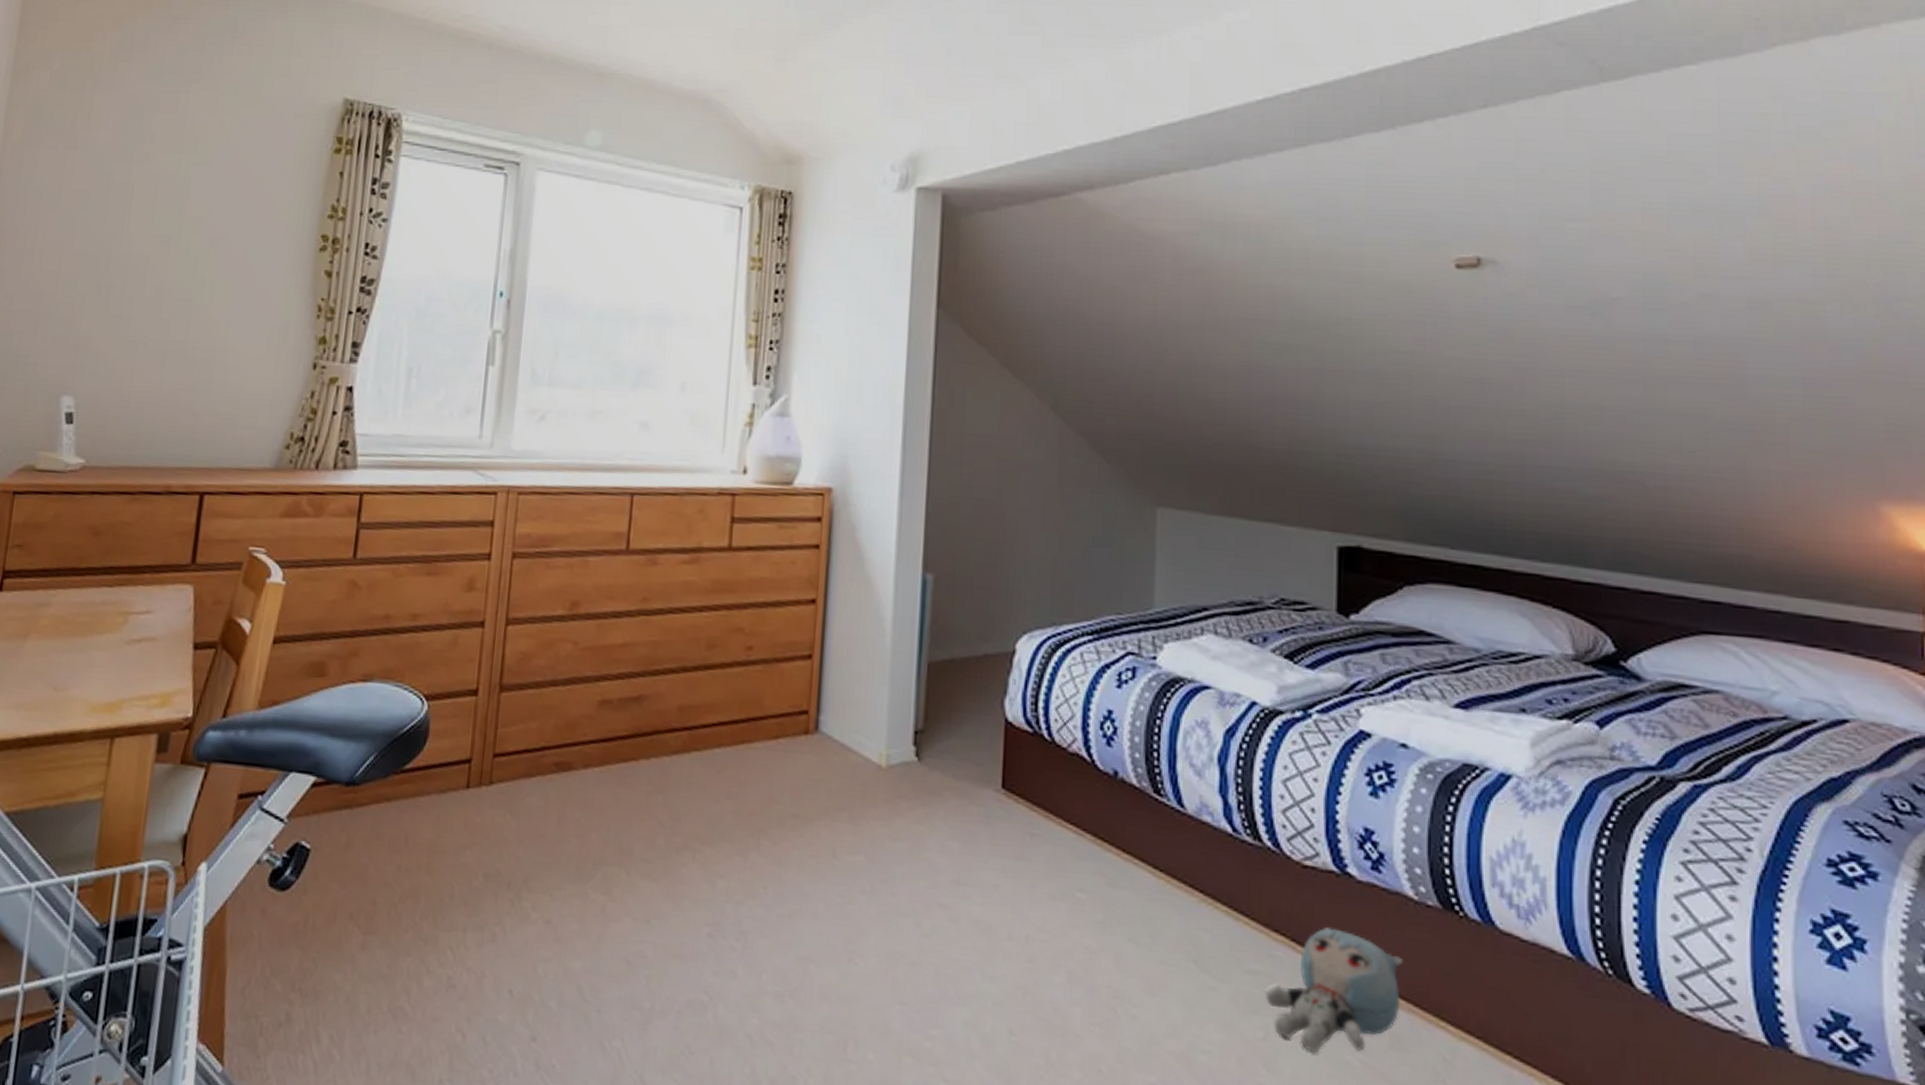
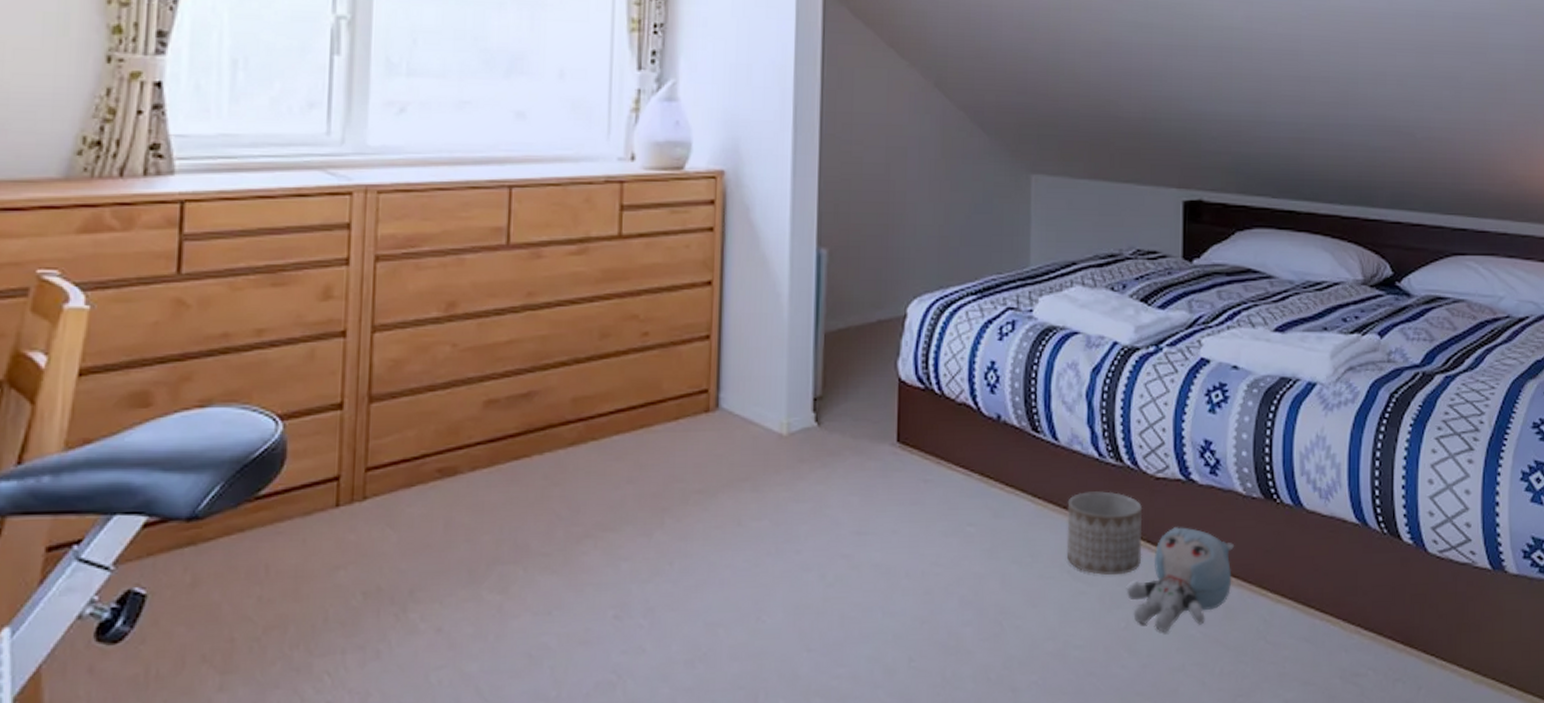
planter: none [1193,871,1287,975] -> present [1066,491,1143,576]

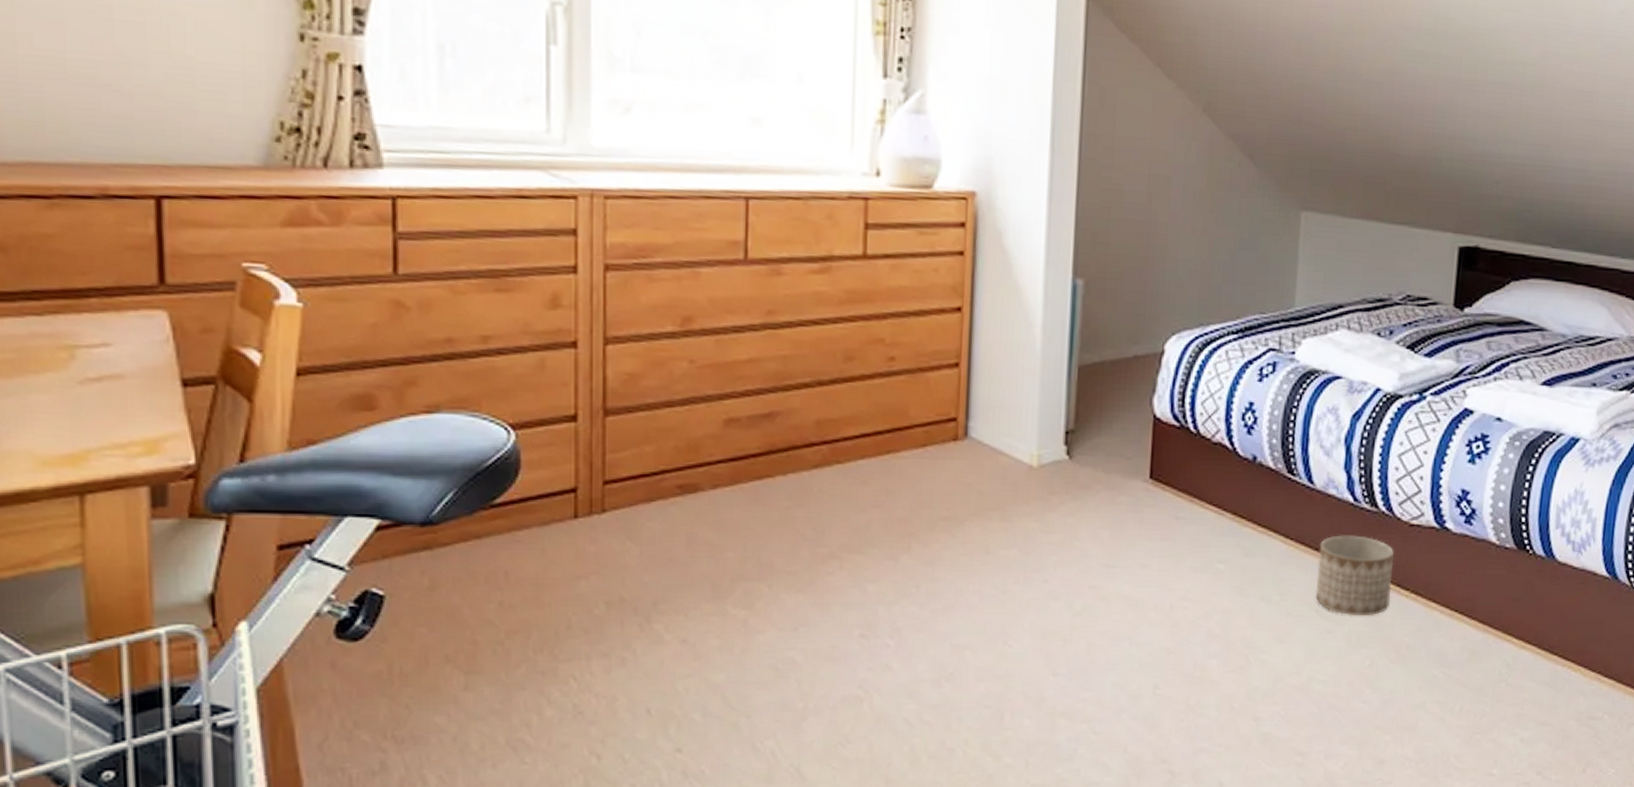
plush toy: present [1126,527,1235,632] -> none [1372,573,1484,671]

